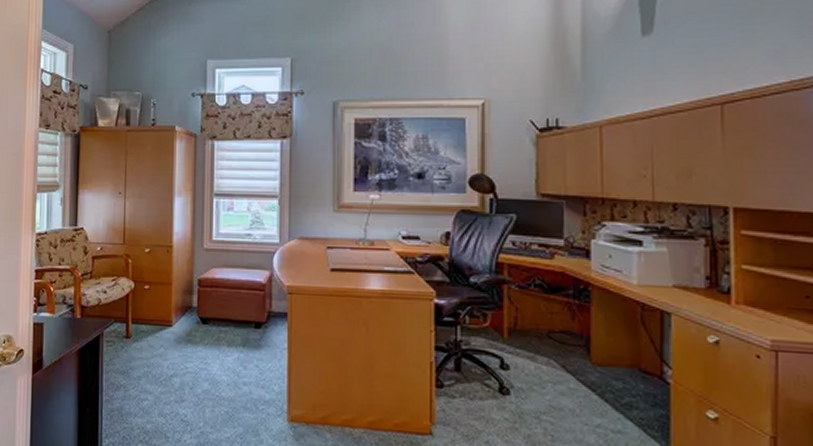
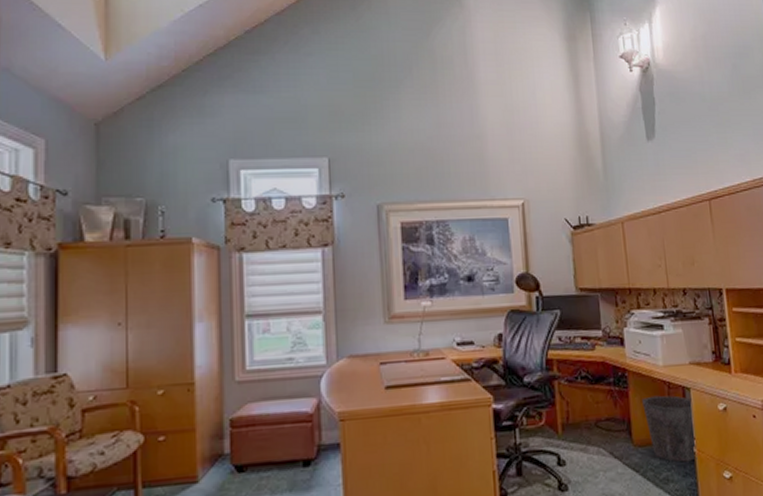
waste bin: none [607,315,673,392] -> present [642,395,697,463]

